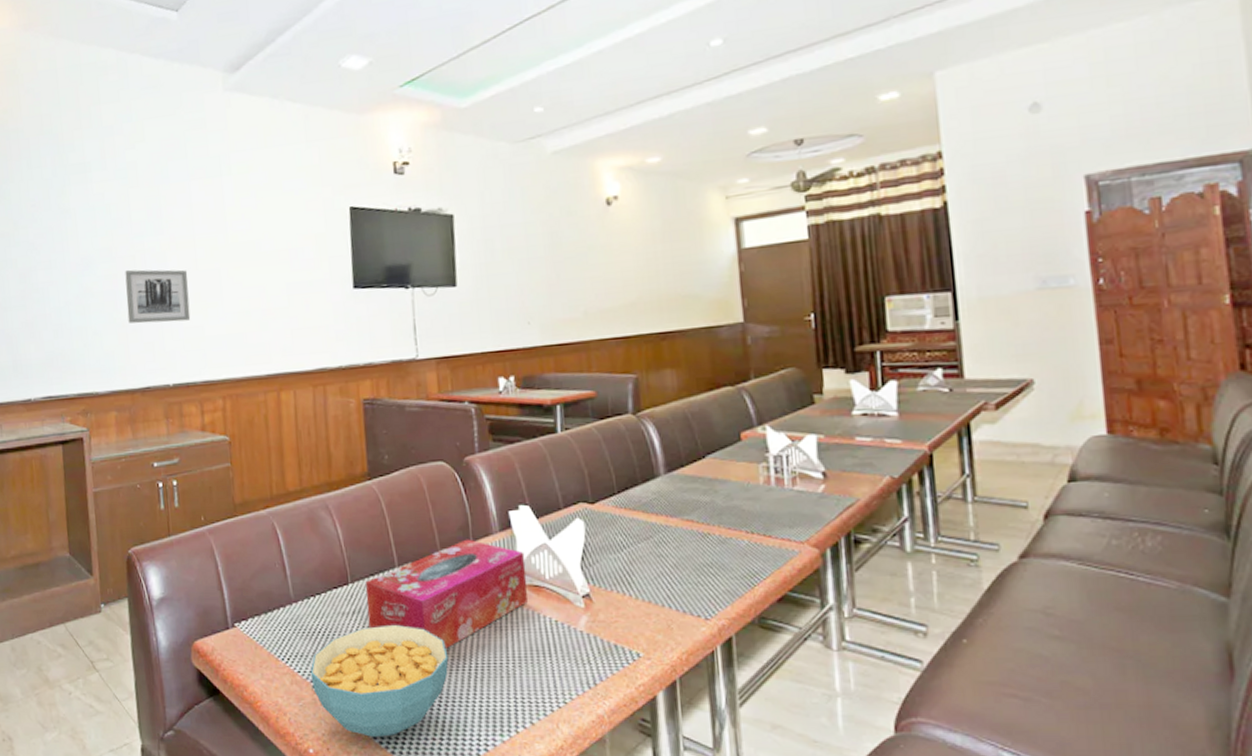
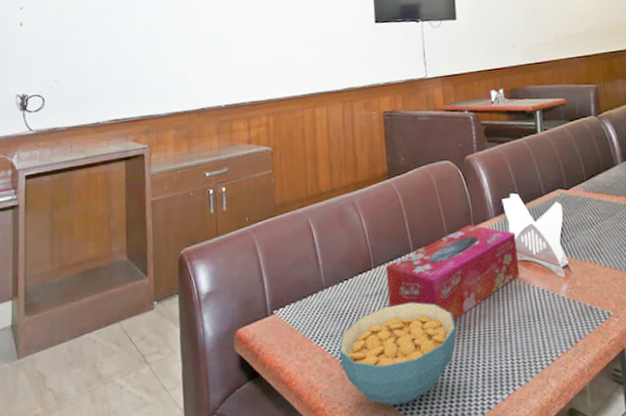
wall art: present [125,269,191,324] -> none [186,11,241,56]

